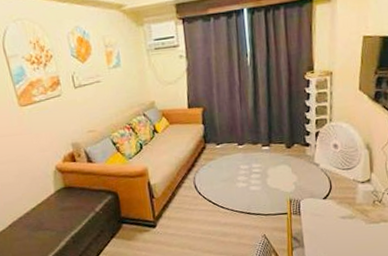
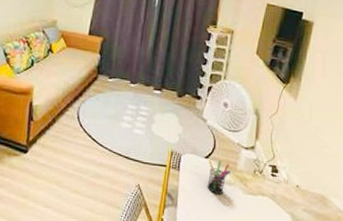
pen holder: none [326,198,351,230] -> present [207,158,231,195]

